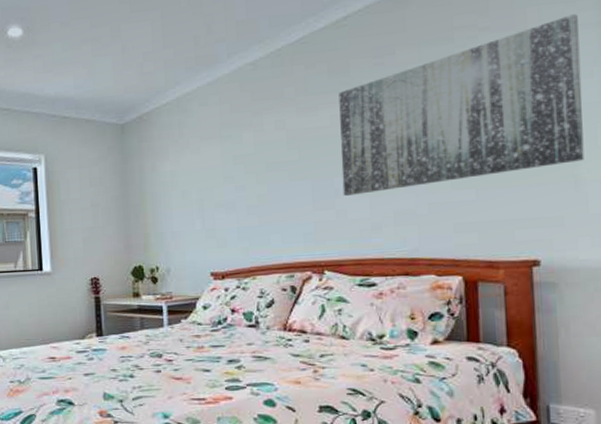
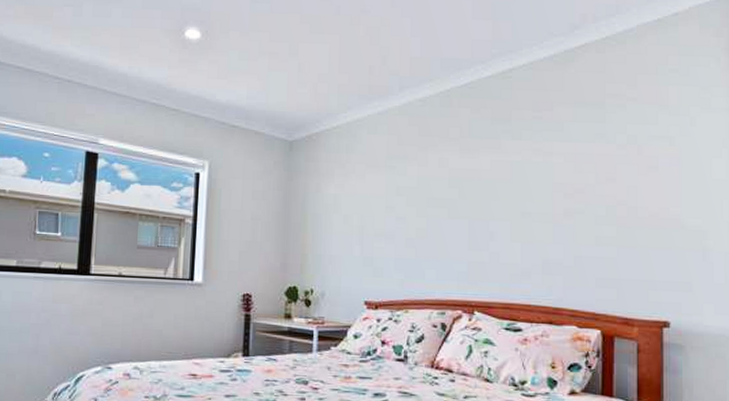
wall art: present [338,13,584,197] -> none [497,97,712,241]

